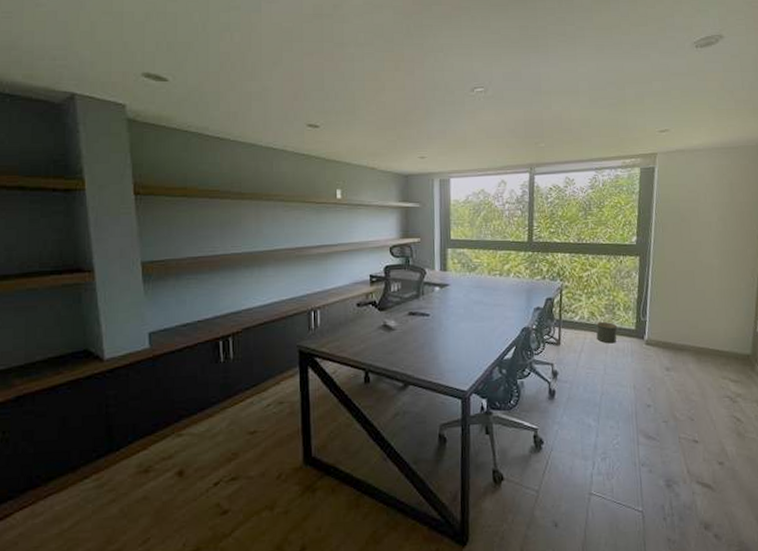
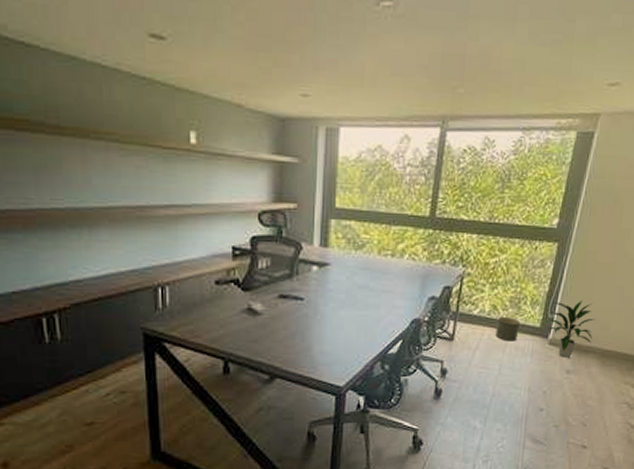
indoor plant: none [641,303,684,356] -> present [546,299,595,358]

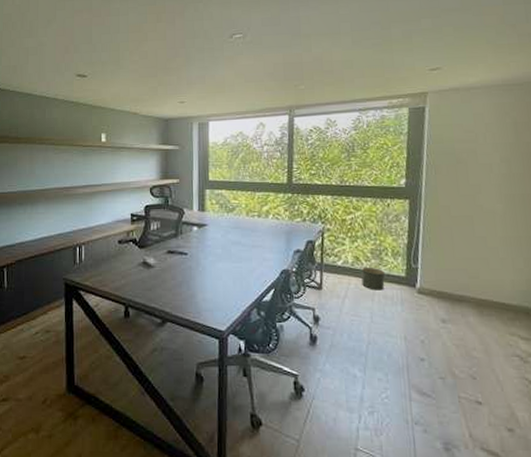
indoor plant: present [546,299,595,358] -> none [412,250,463,307]

